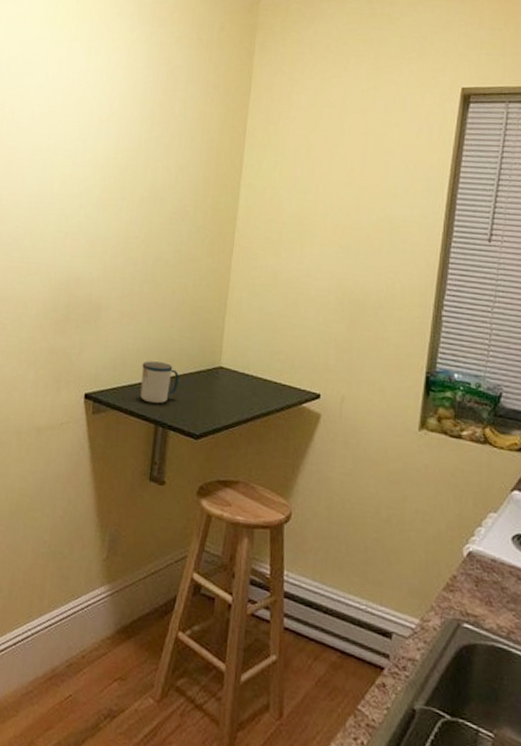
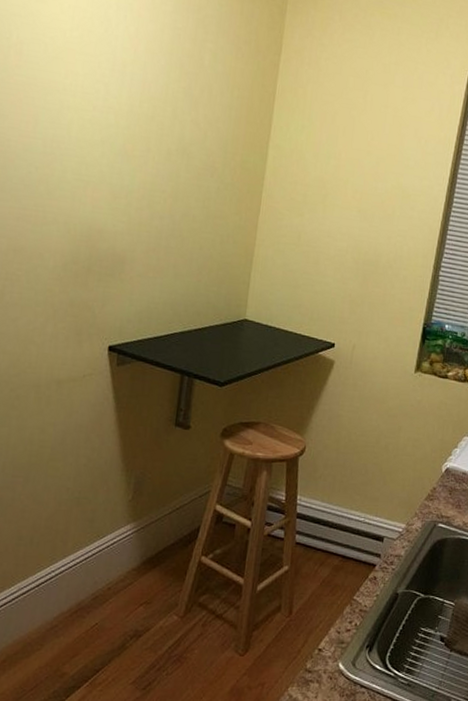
mug: present [140,361,179,404] -> none [166,314,206,355]

